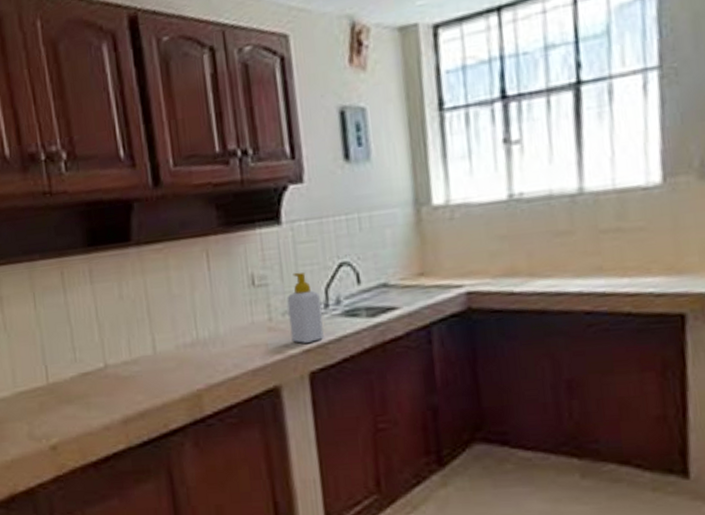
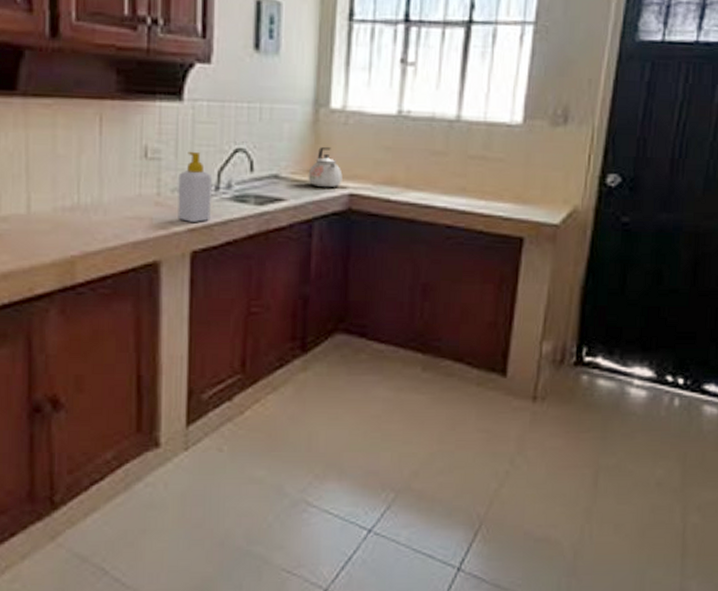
kettle: none [418,245,457,290] -> present [308,146,343,188]

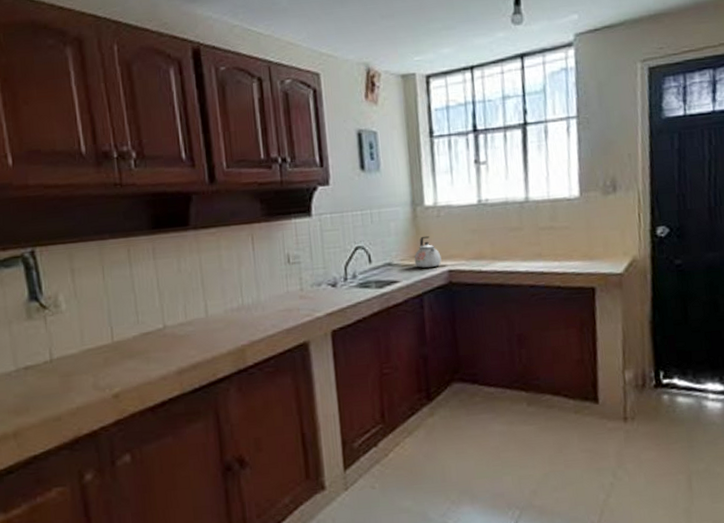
soap bottle: present [177,151,212,222] -> none [315,253,343,308]

